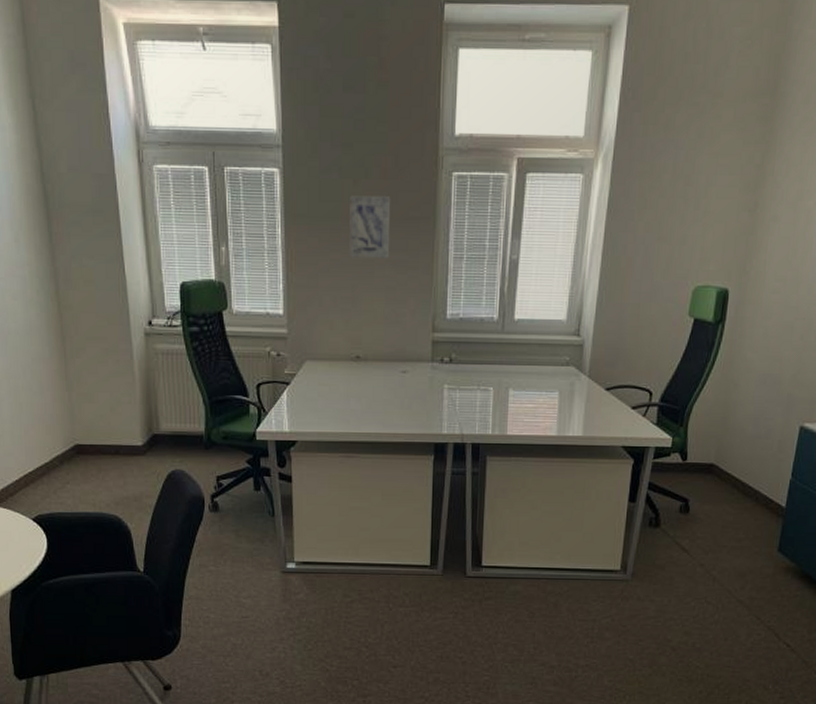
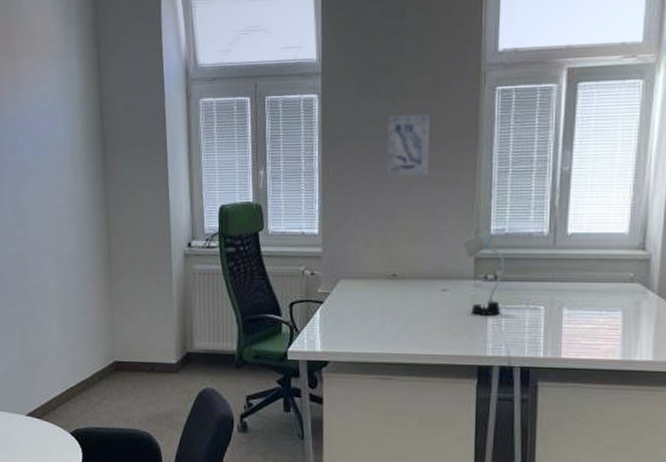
desk lamp: none [420,317,460,396] -> present [462,233,506,315]

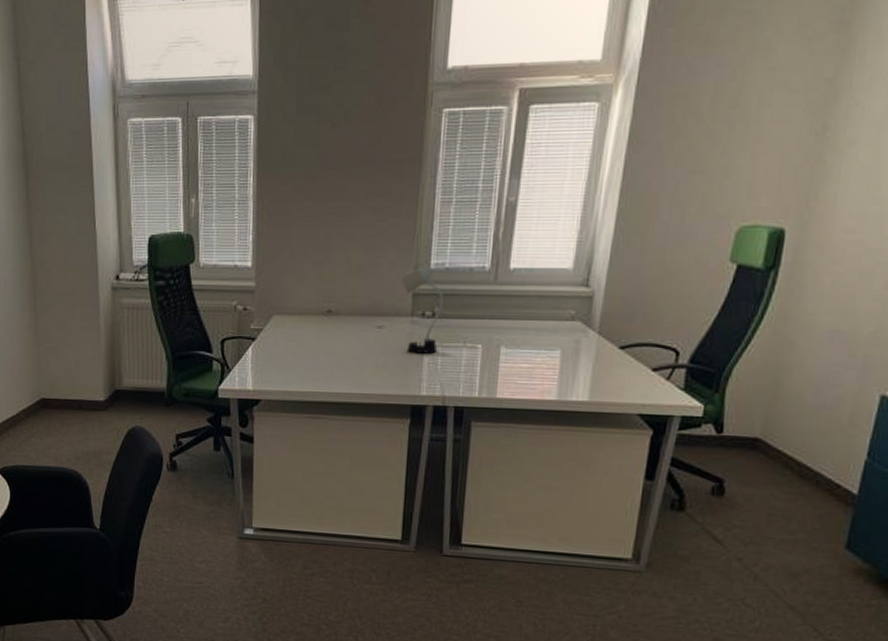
wall art: present [387,114,431,176] -> none [324,138,373,205]

